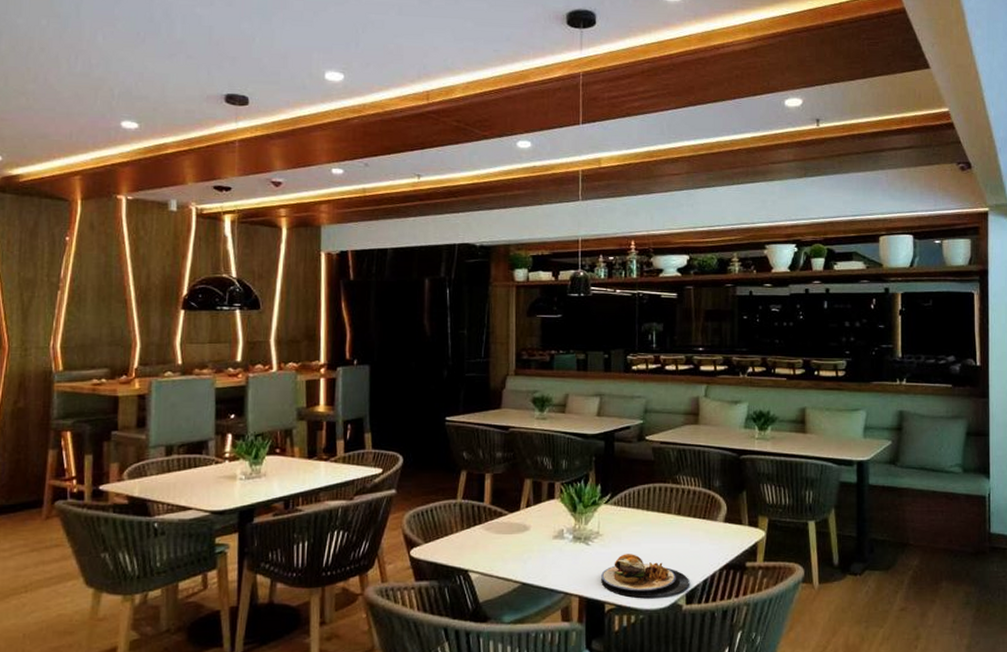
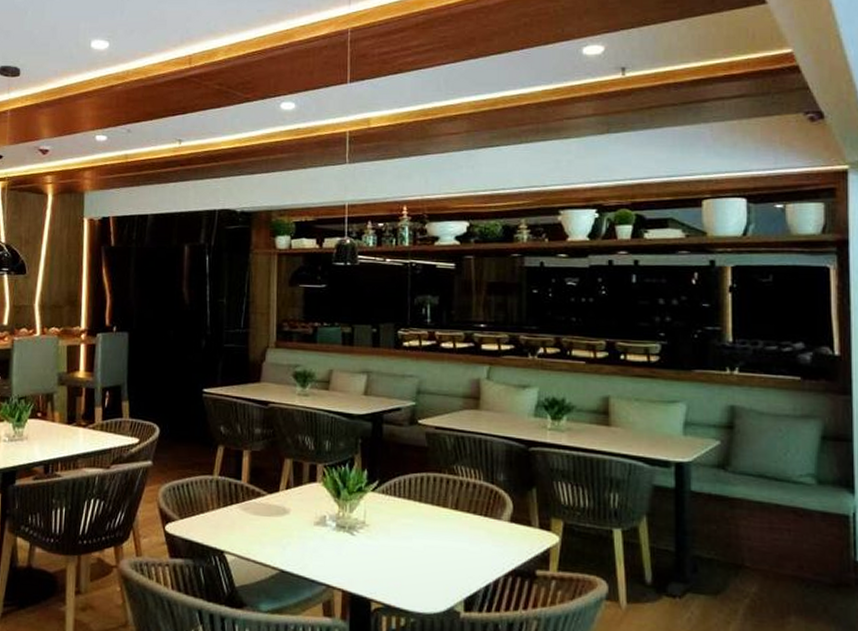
plate: present [601,554,689,598] -> none [367,548,468,601]

